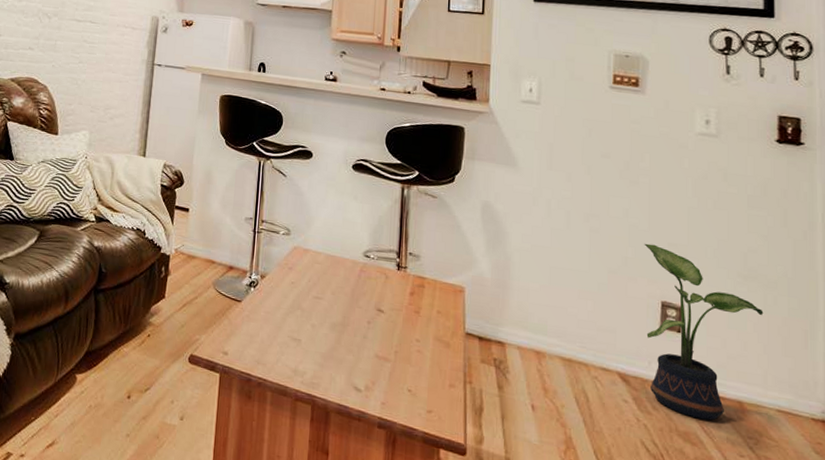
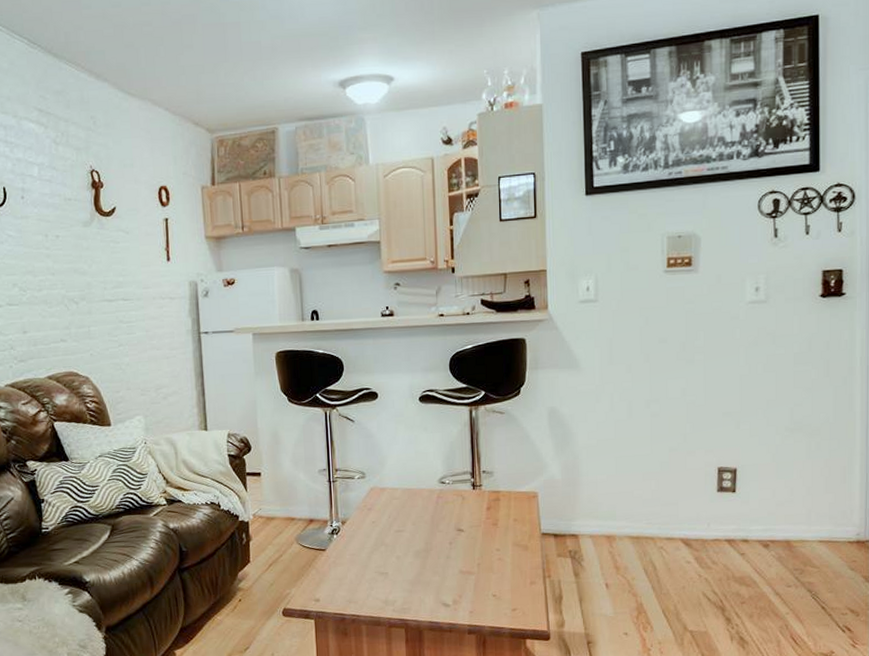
potted plant: present [644,243,764,421] -> none [701,416,808,564]

